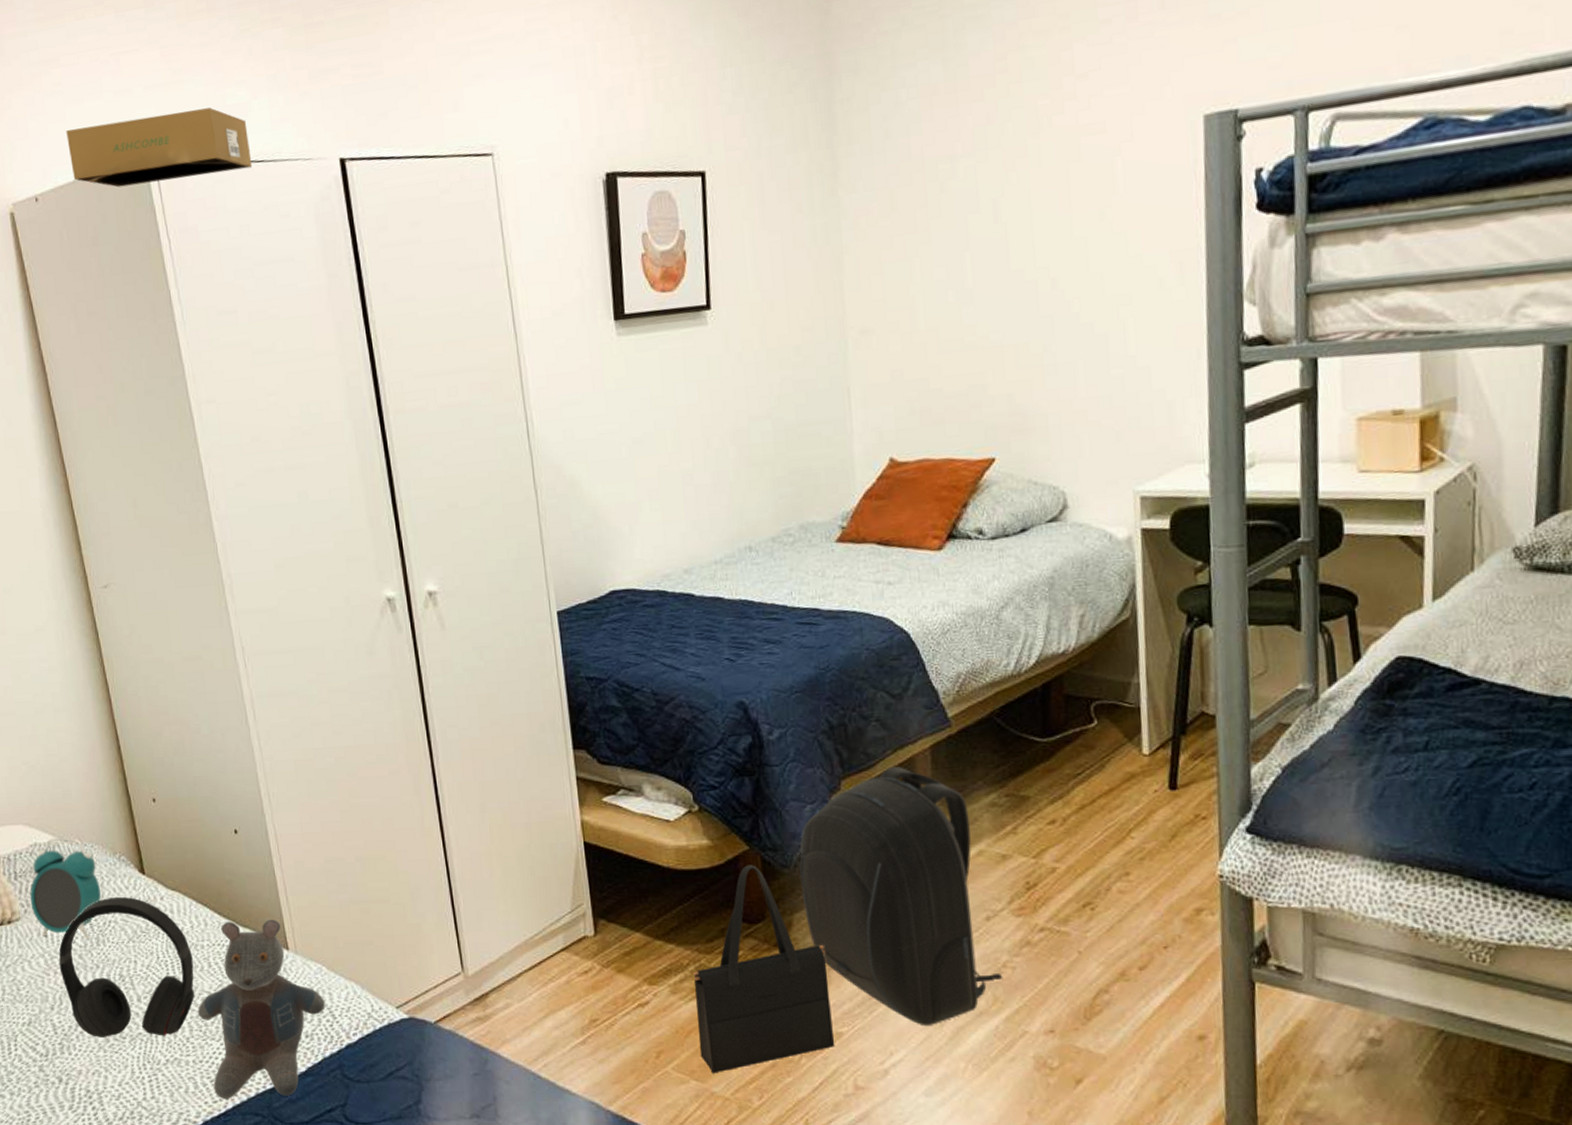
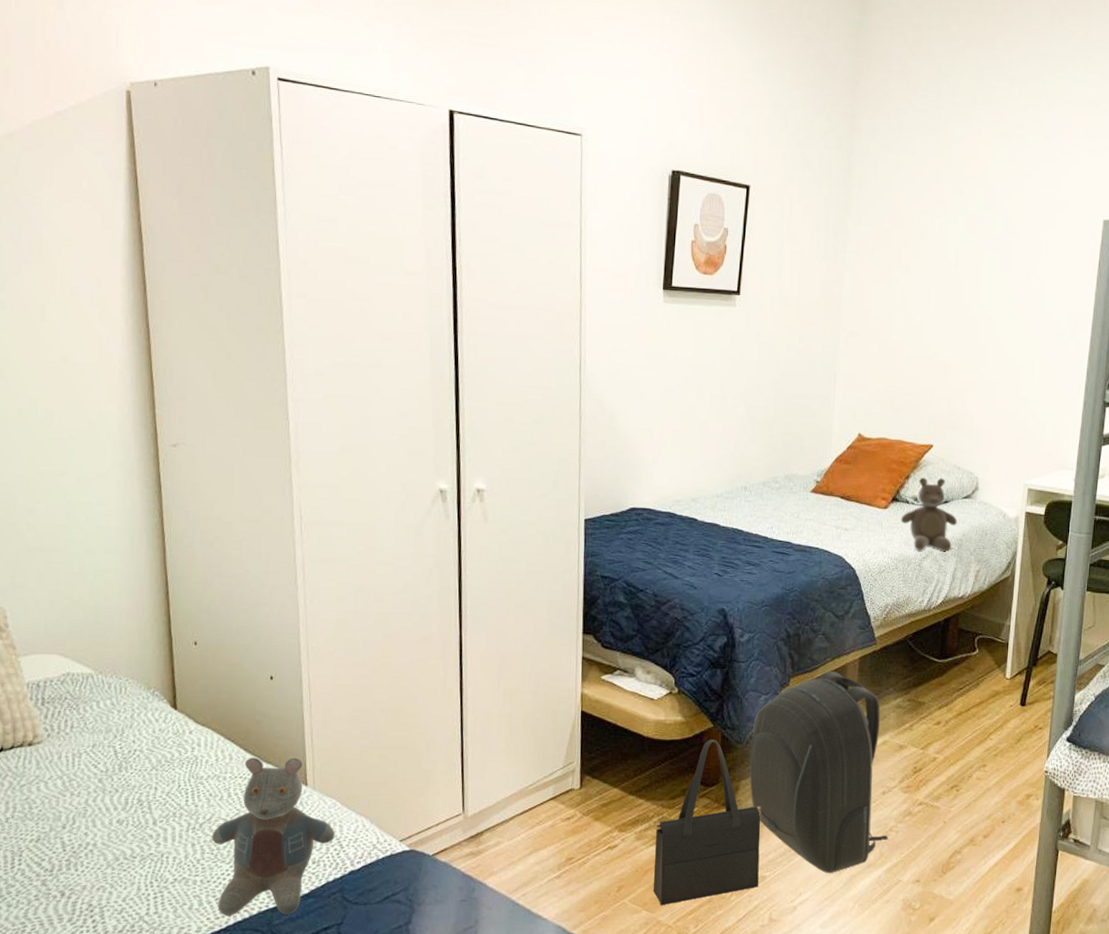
alarm clock: present [29,837,101,940] -> none [55,669,129,766]
headphones: present [58,896,195,1037] -> none [77,728,214,858]
box: present [66,107,253,188] -> none [194,29,370,100]
teddy bear: none [962,500,1044,599] -> present [900,477,958,551]

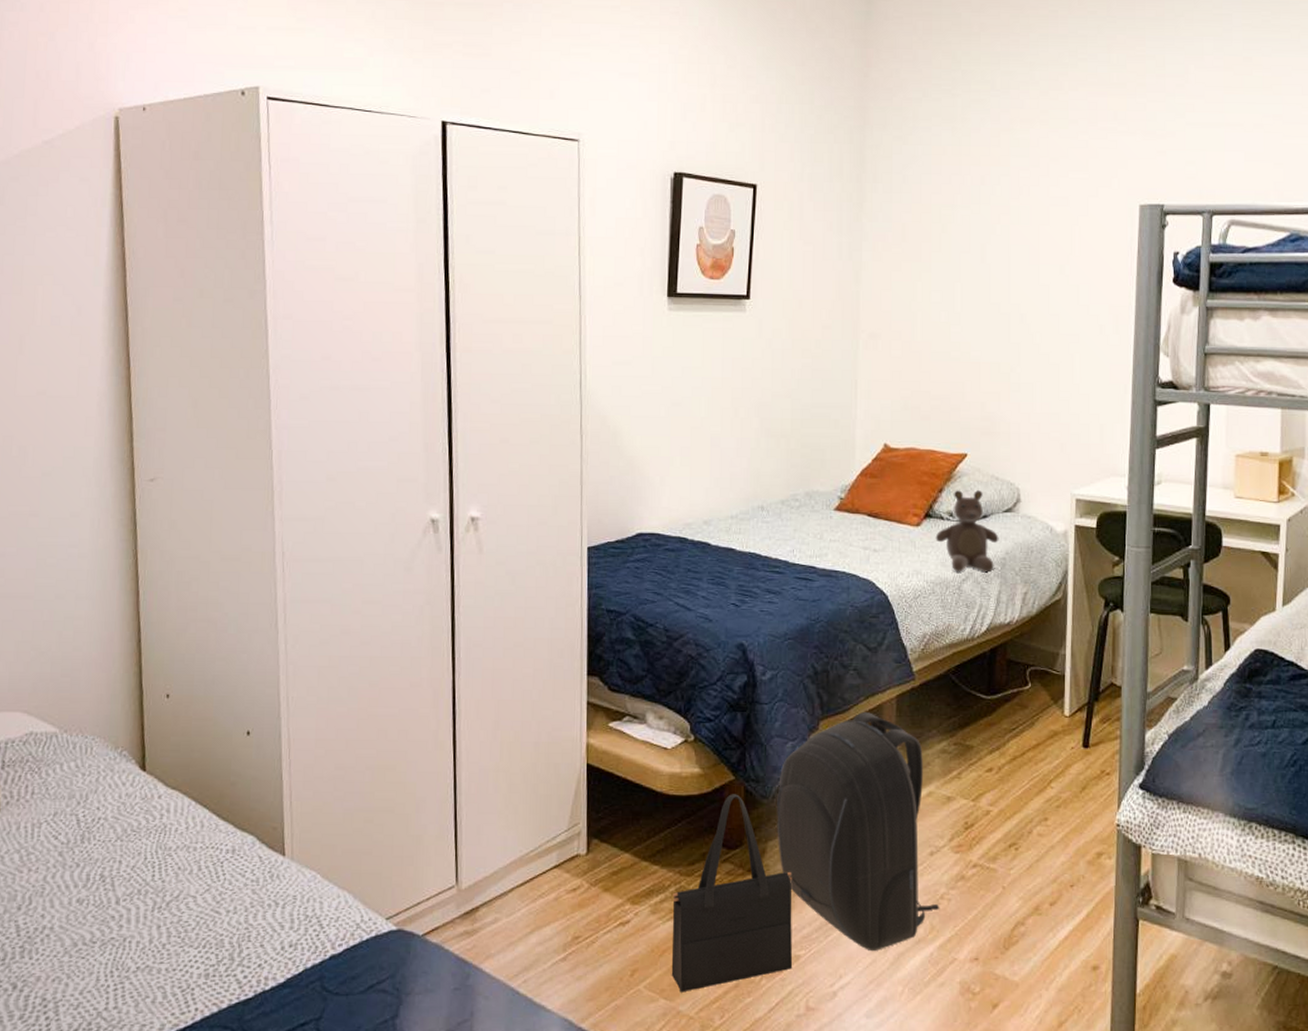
stuffed animal: present [212,757,335,916] -> none [179,823,314,1010]

